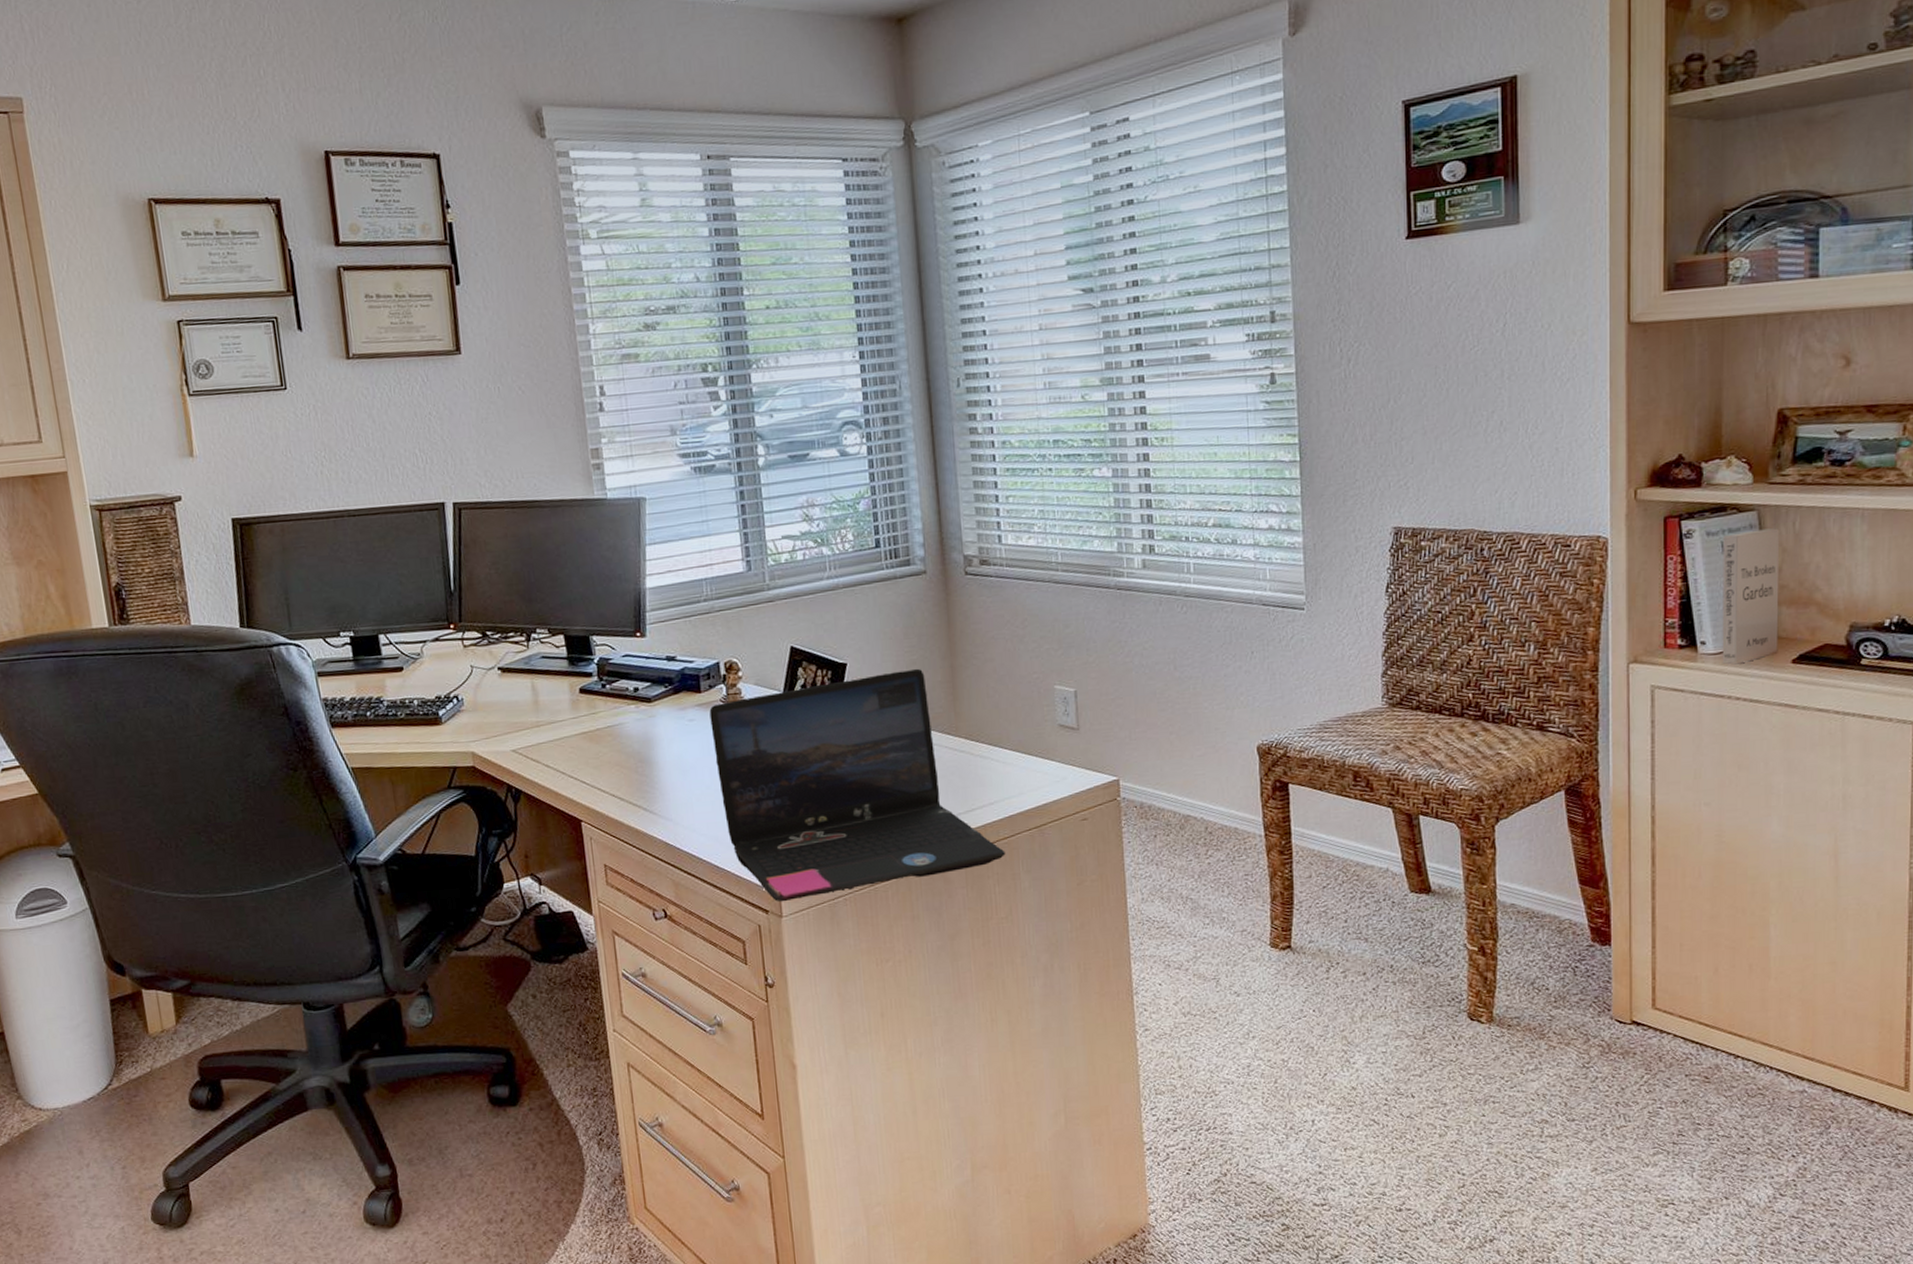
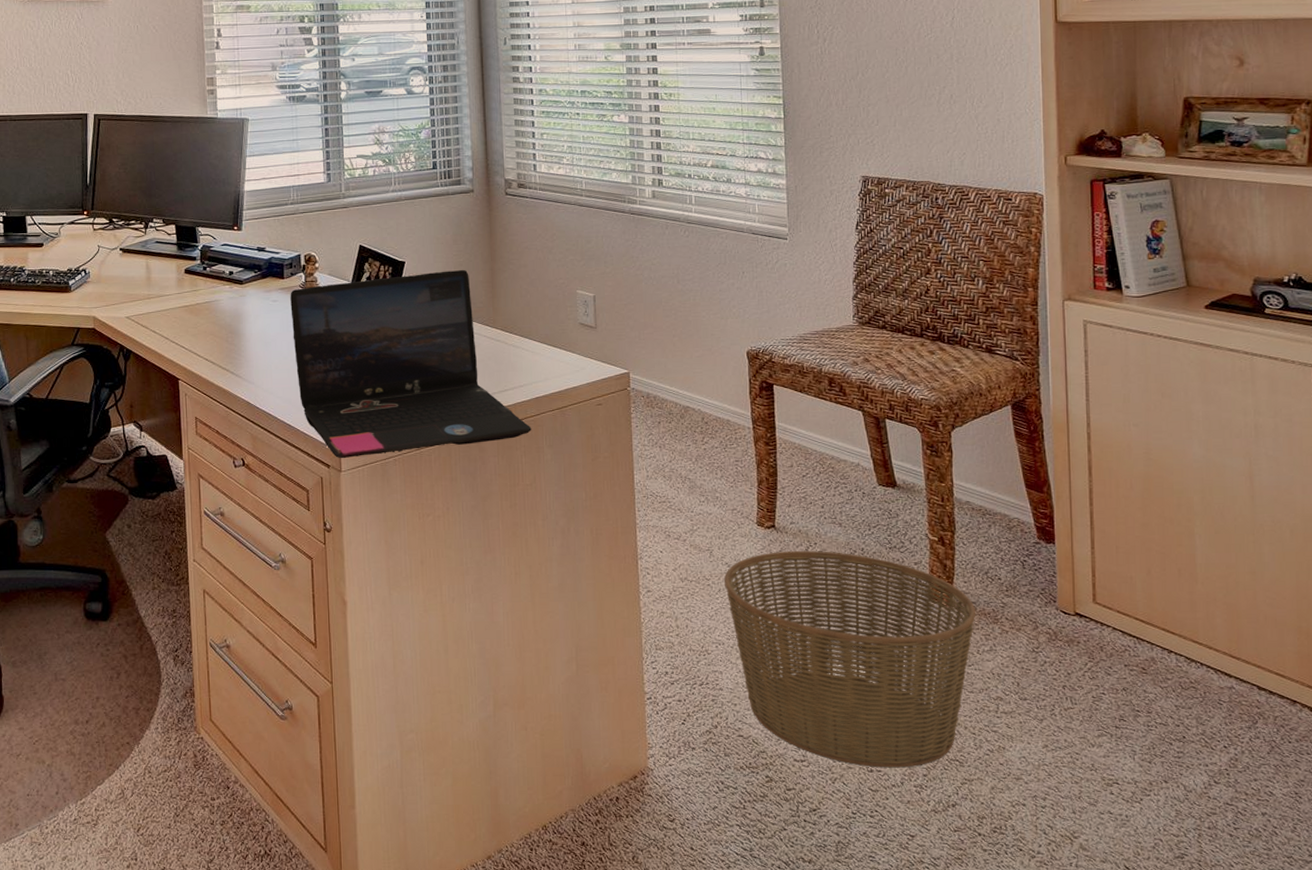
basket: none [1232,971,1520,1206] -> present [723,550,976,768]
book: present [1722,528,1780,665] -> none [1141,194,1193,307]

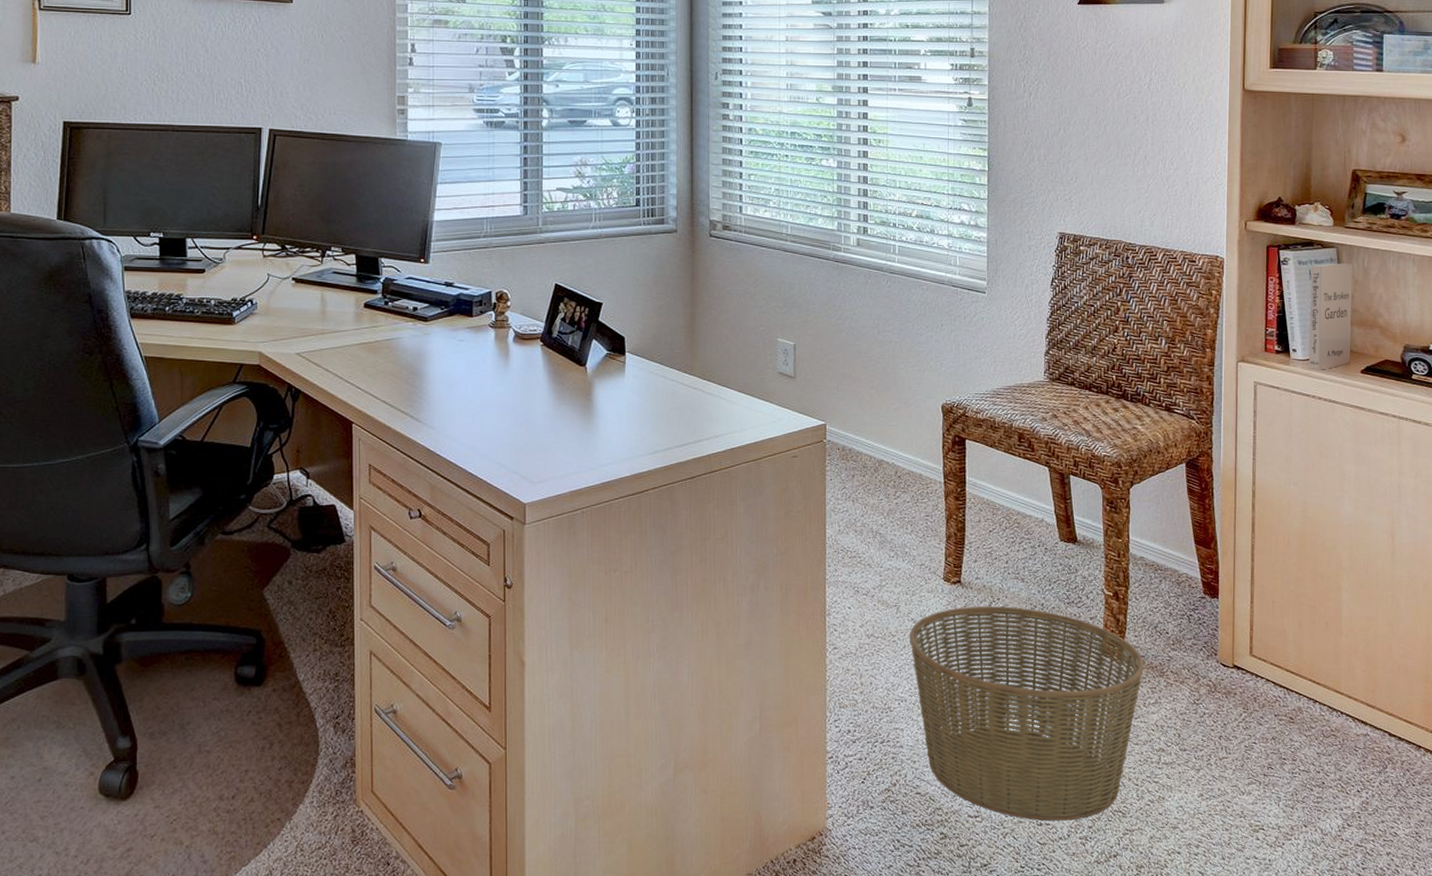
laptop: present [290,269,532,459] -> none [478,313,726,511]
book: none [1141,194,1193,307] -> present [1308,263,1353,370]

